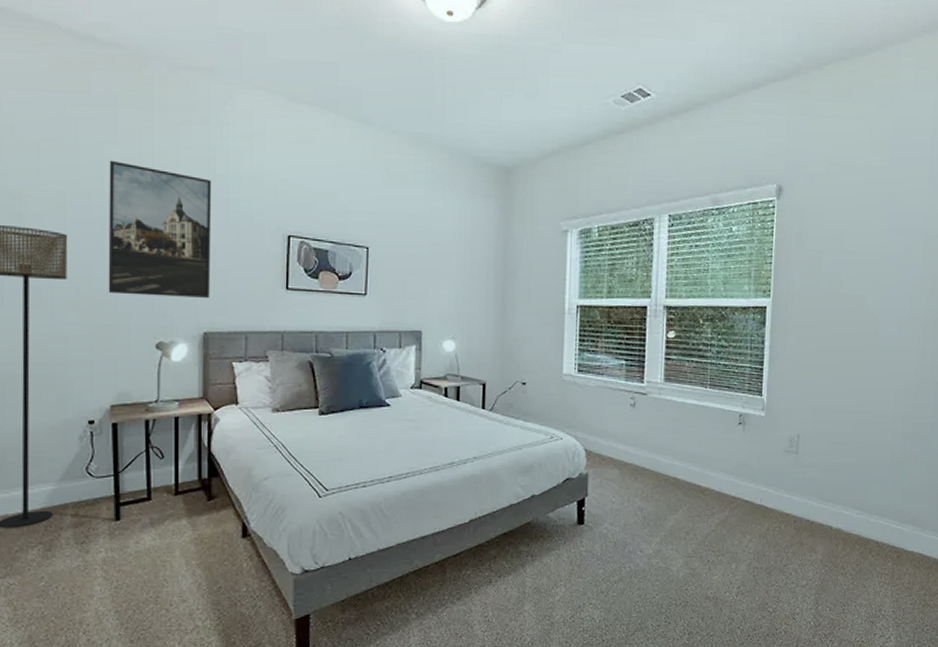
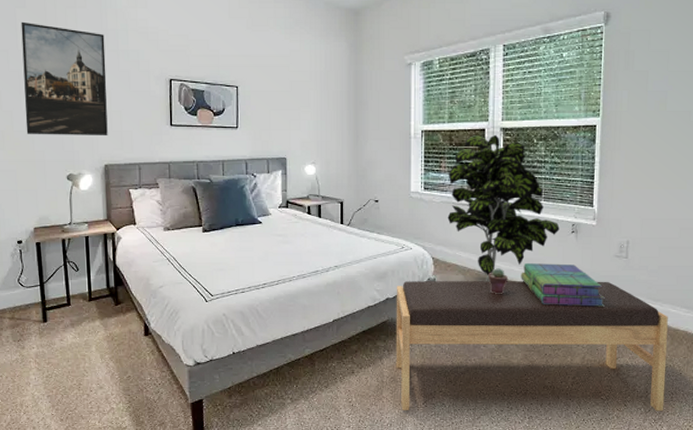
bench: none [540,476,840,626] -> present [396,281,668,411]
indoor plant: none [603,312,726,478] -> present [447,134,560,282]
potted succulent: none [647,462,668,492] -> present [488,268,508,294]
stack of books: none [683,458,773,507] -> present [521,263,605,307]

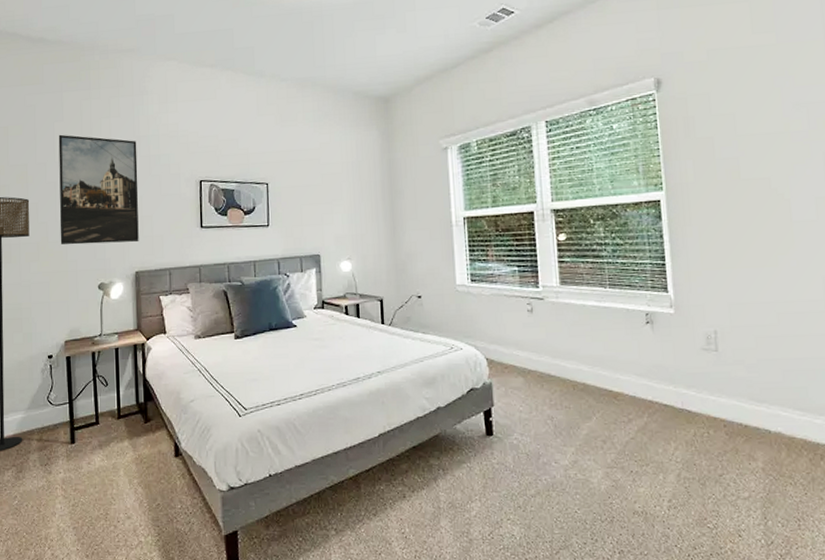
bench: present [396,281,668,411] -> none [447,379,791,543]
indoor plant: present [447,134,560,282] -> none [496,217,631,385]
potted succulent: present [488,268,508,294] -> none [553,368,576,399]
stack of books: present [521,263,605,307] -> none [591,360,697,412]

